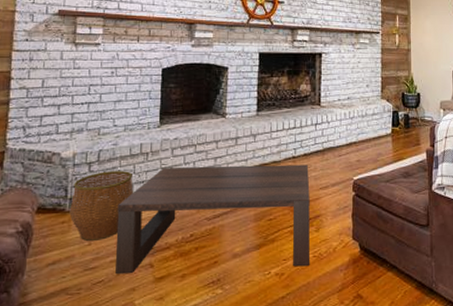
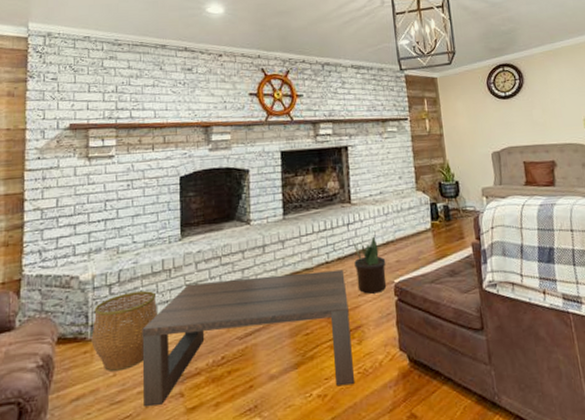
planter: none [318,137,348,188] -> present [351,236,387,294]

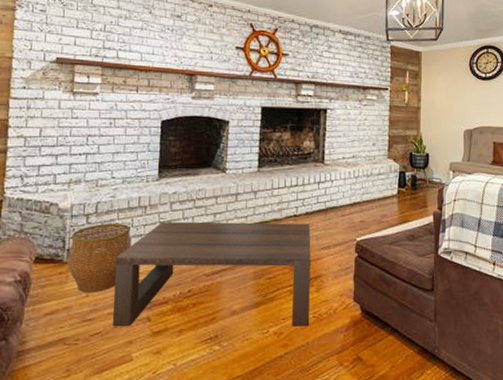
planter: present [351,236,387,294] -> none [320,196,351,248]

